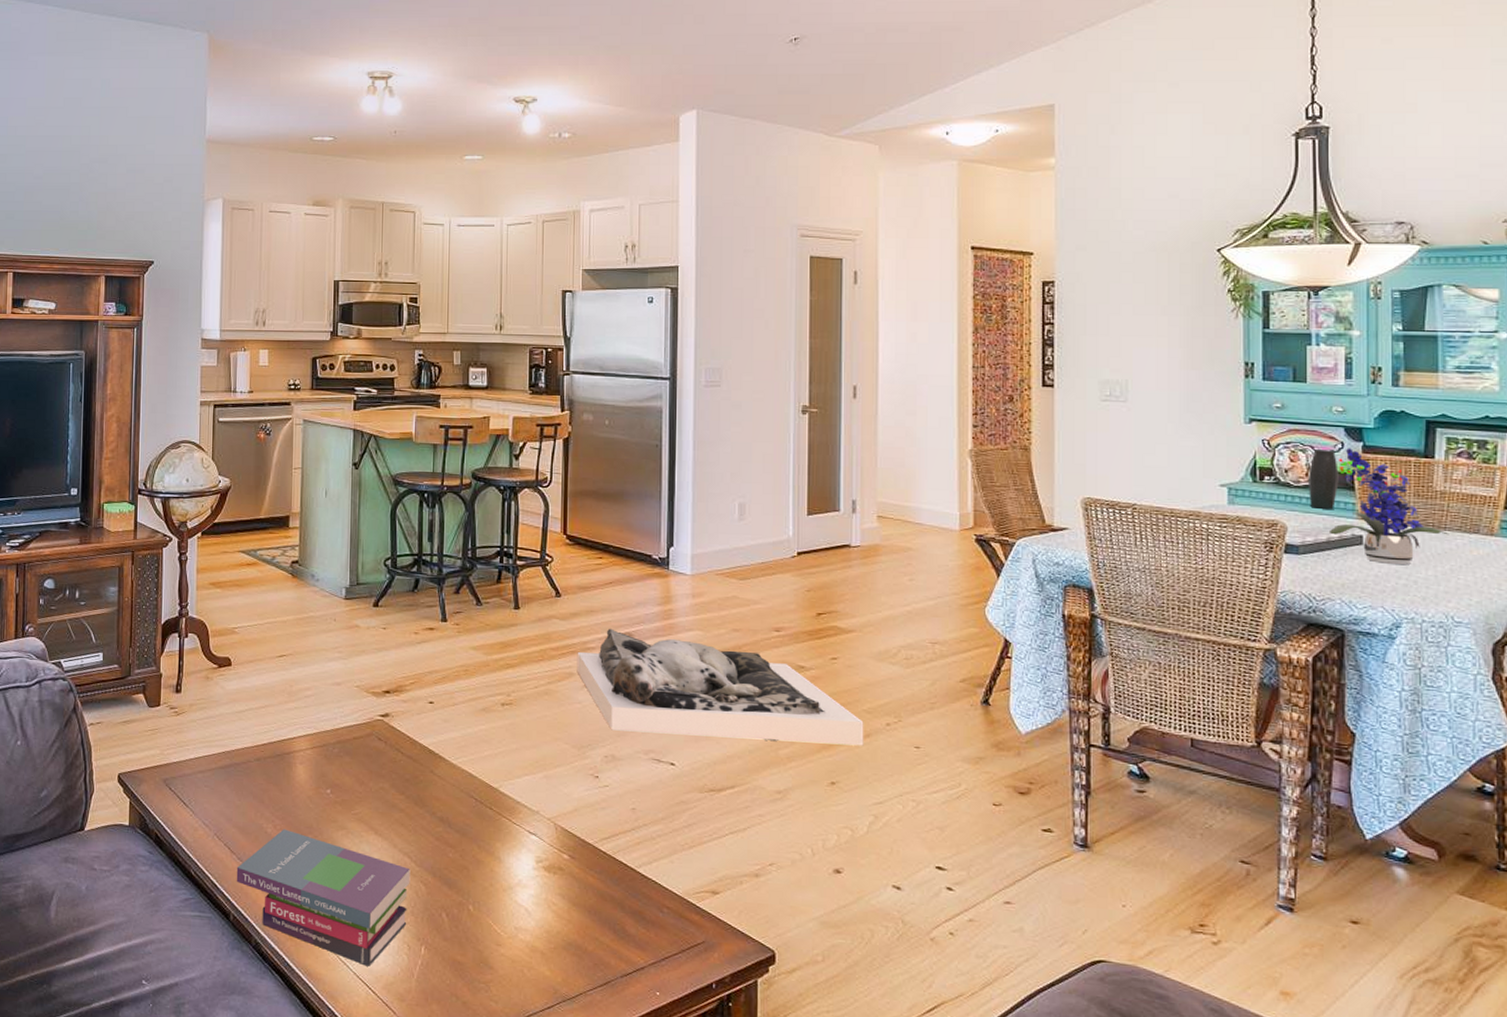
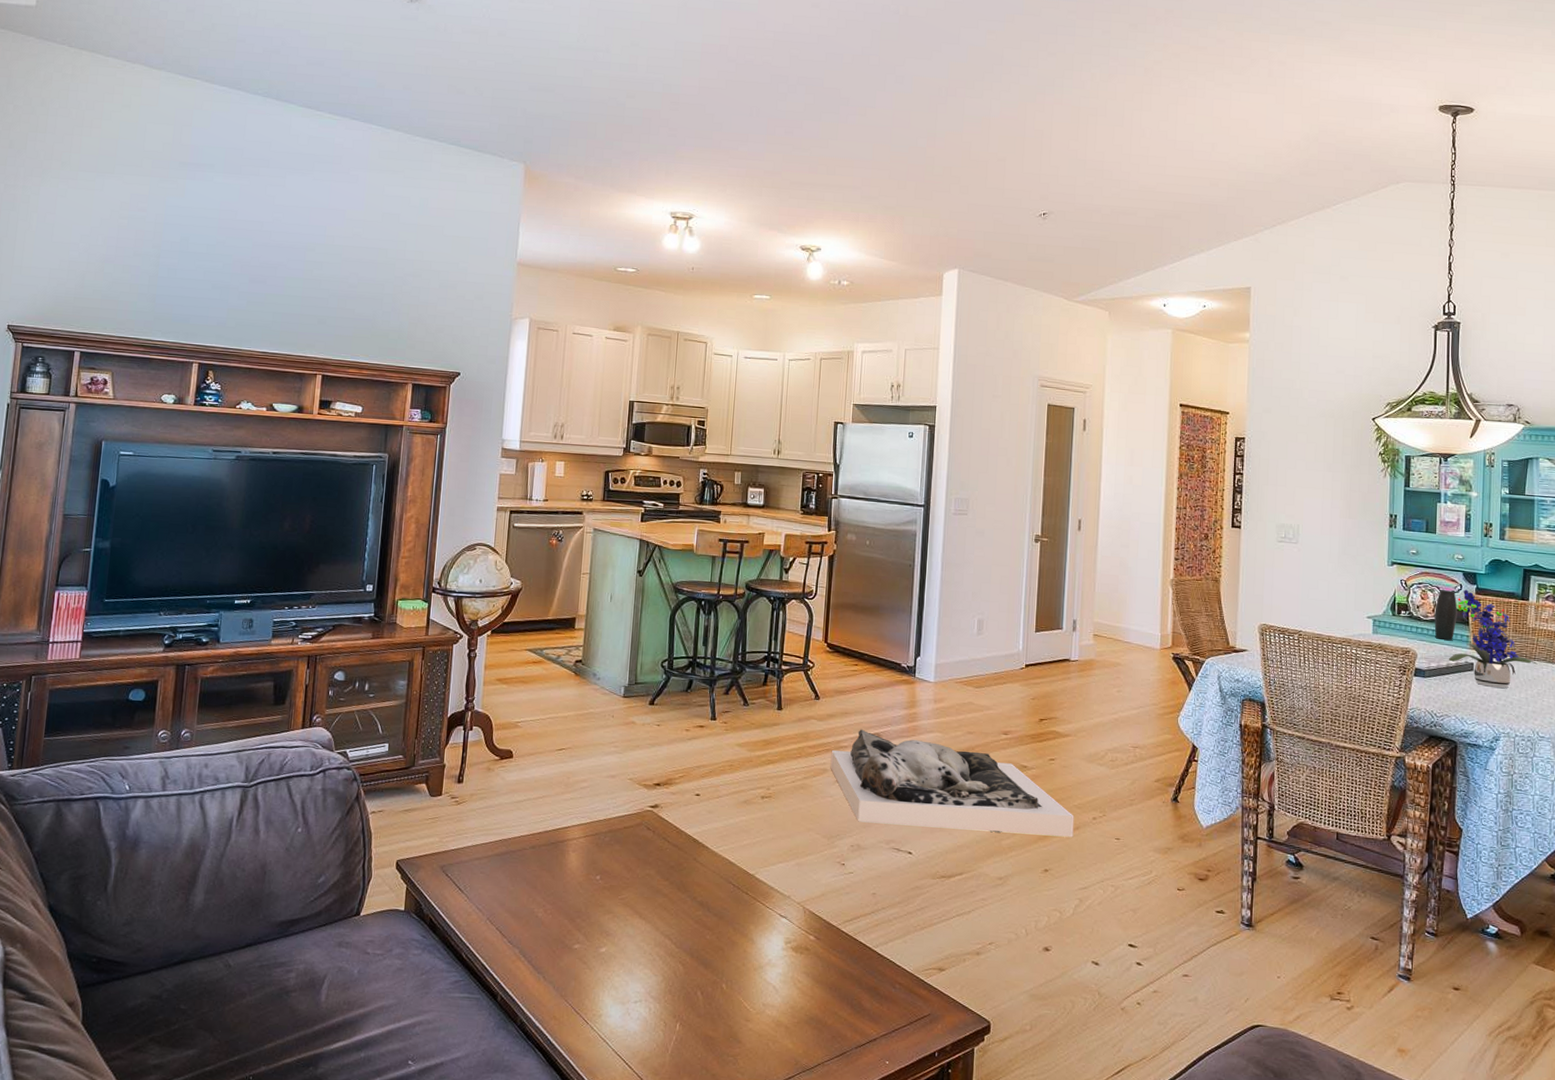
books: present [236,829,411,966] -> none [505,913,671,1043]

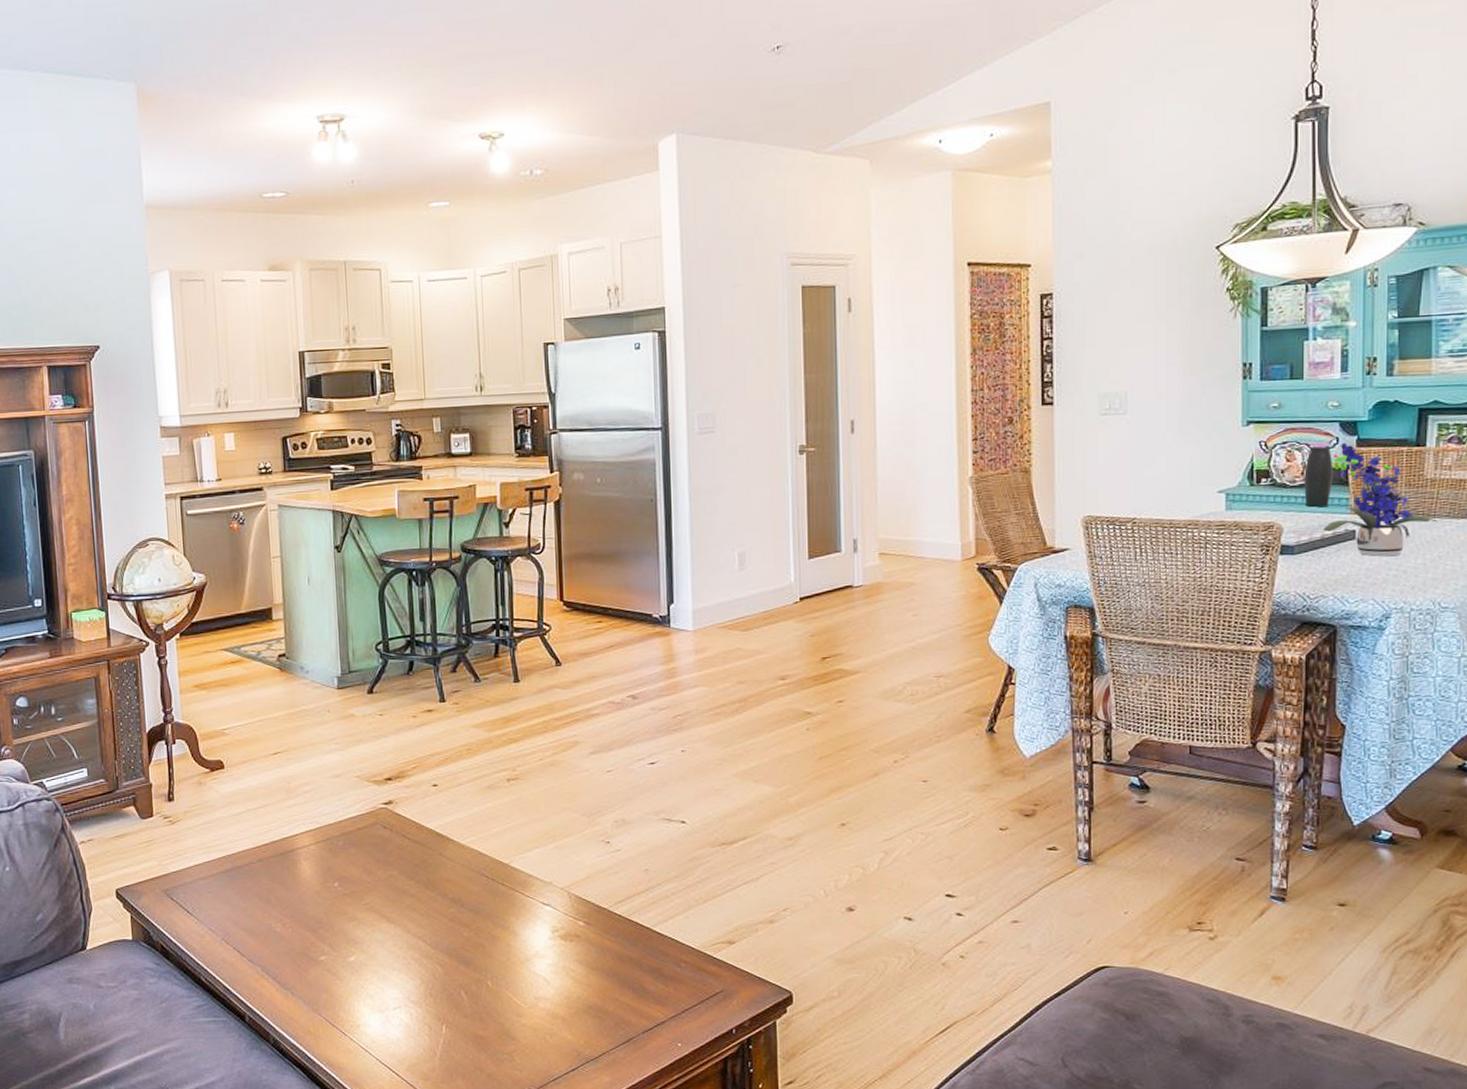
dog bed: present [830,729,1075,838] -> none [581,693,872,795]

